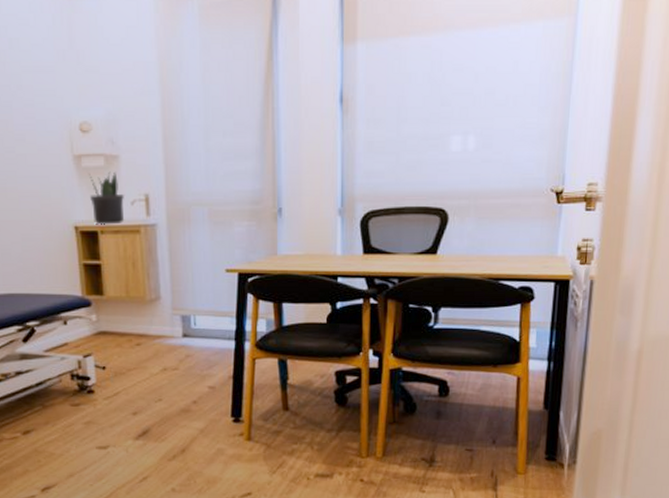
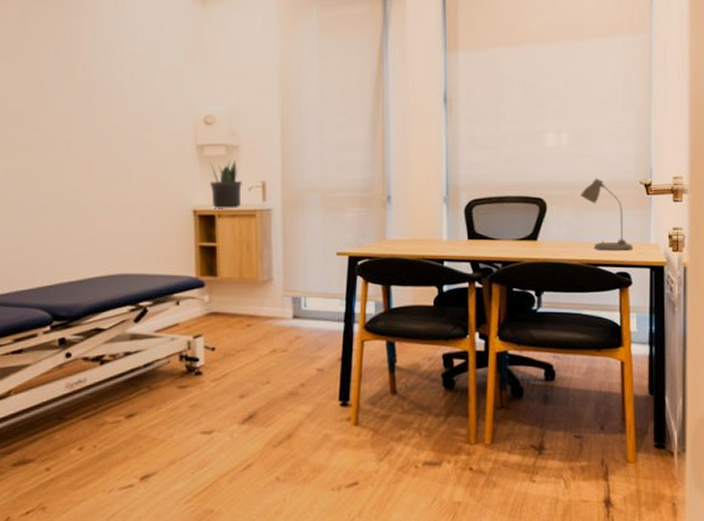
desk lamp: none [485,186,539,264] -> present [581,178,633,250]

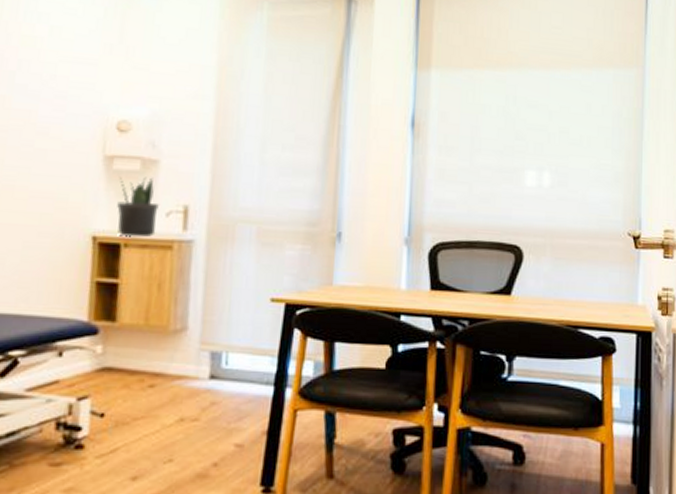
desk lamp: present [581,178,633,250] -> none [562,226,619,312]

